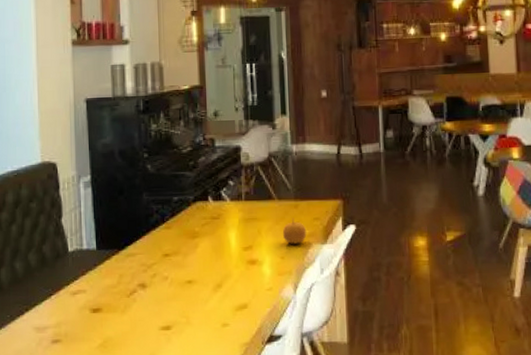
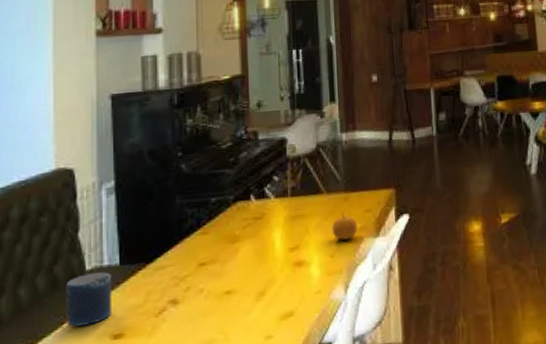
candle: none [53,254,91,299] -> present [66,272,113,327]

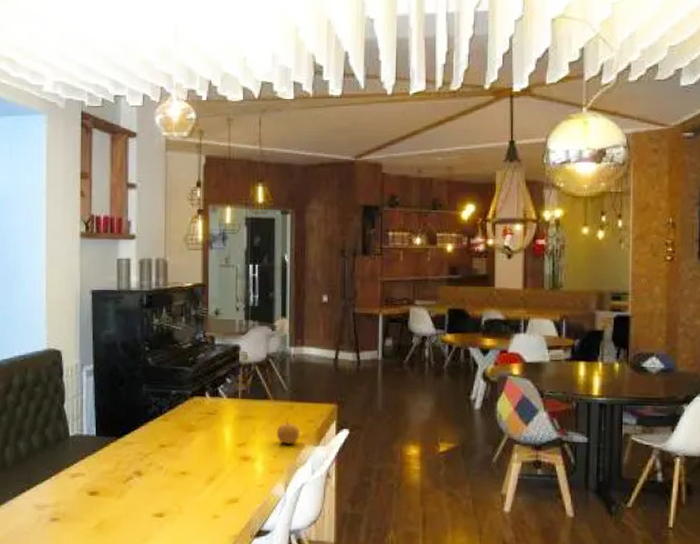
candle: present [66,272,113,327] -> none [54,439,90,481]

